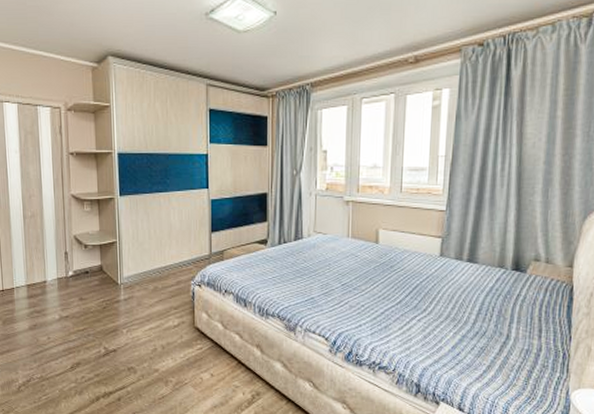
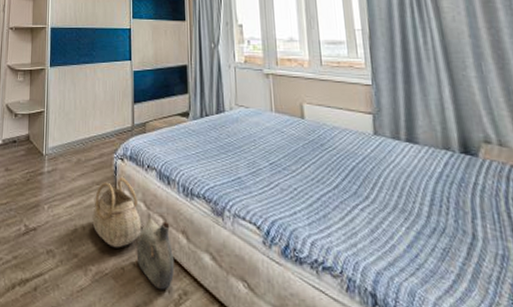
basket: none [171,302,219,362] -> present [92,177,142,248]
ceramic jug: none [214,332,249,393] -> present [136,213,175,290]

